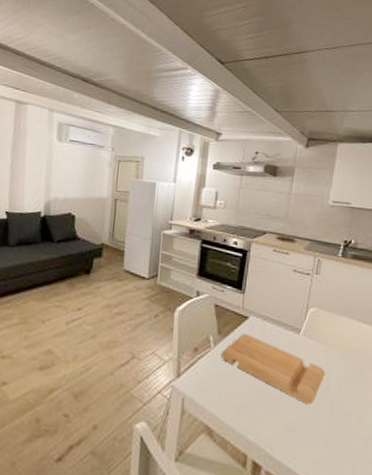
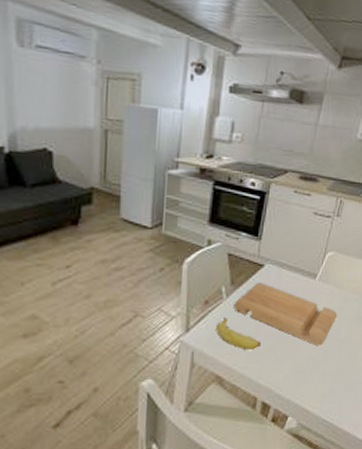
banana: none [205,366,250,402] -> present [216,318,262,350]

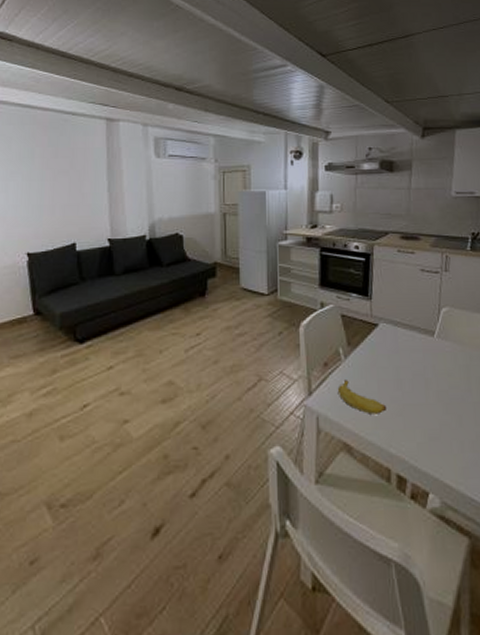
cutting board: present [233,282,338,347] -> none [353,342,465,410]

